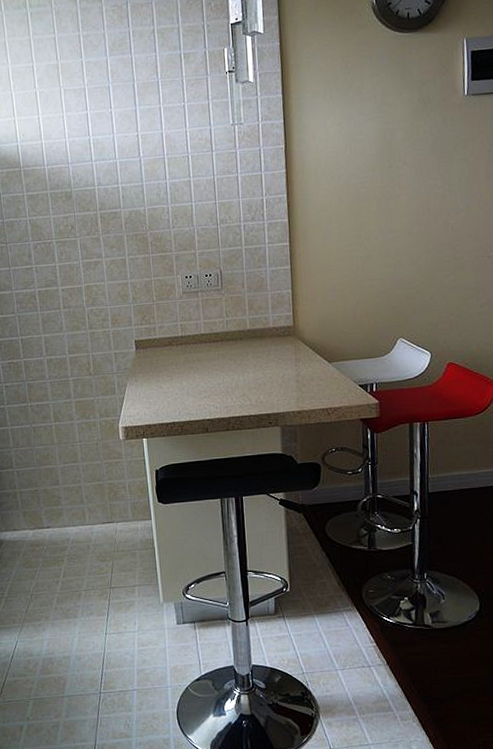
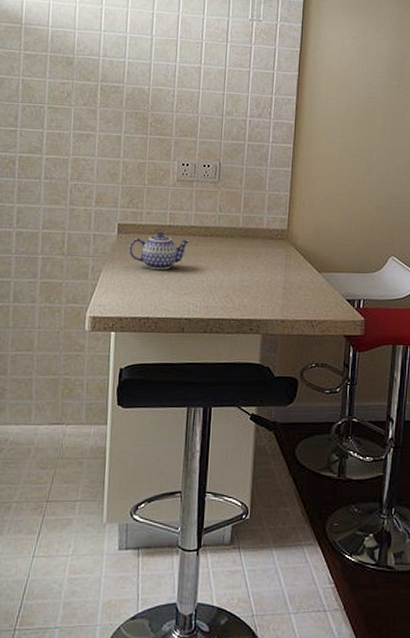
teapot: none [148,343,203,379] -> present [129,231,190,270]

